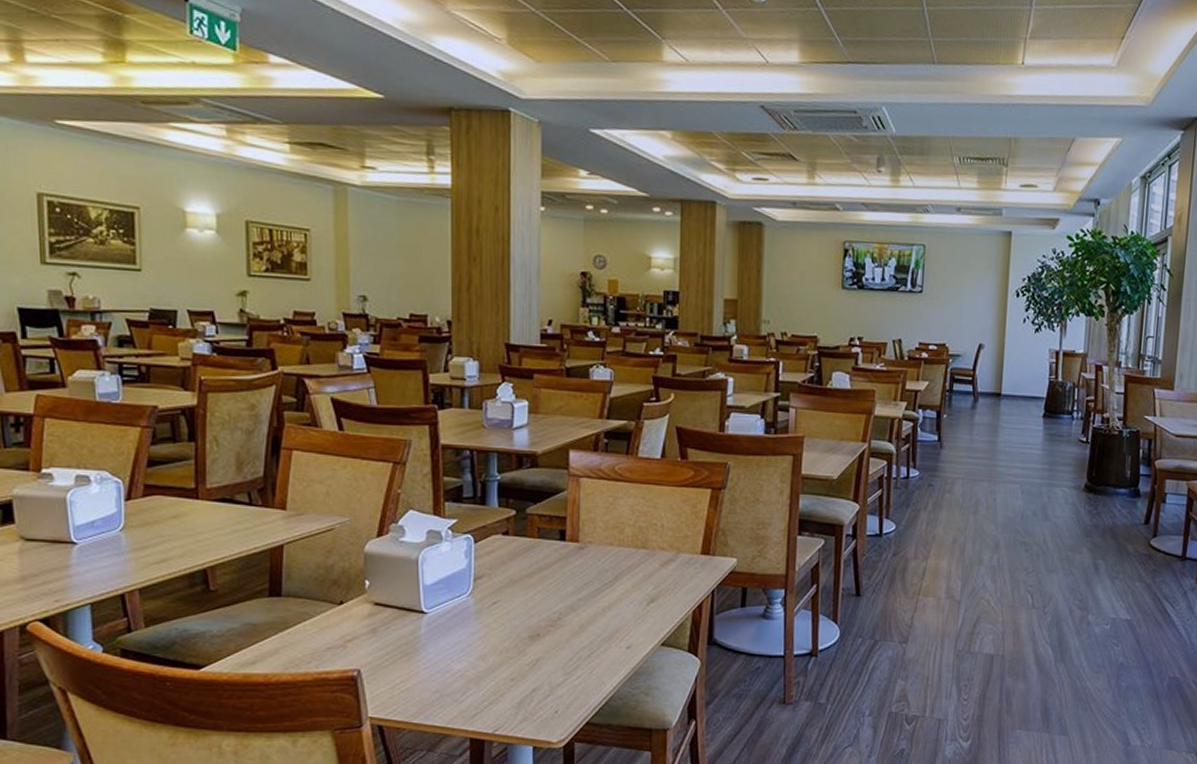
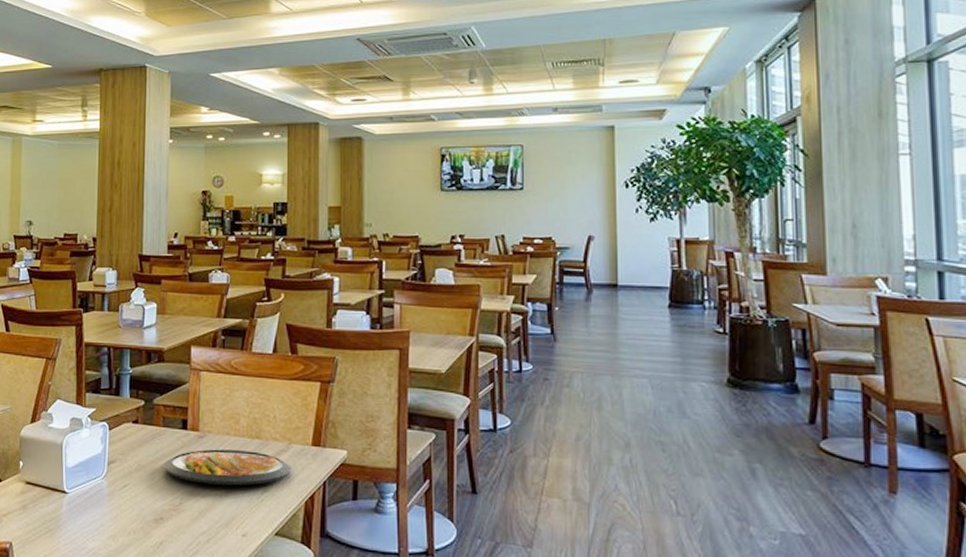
dish: none [540,560,680,598] -> present [164,449,292,486]

